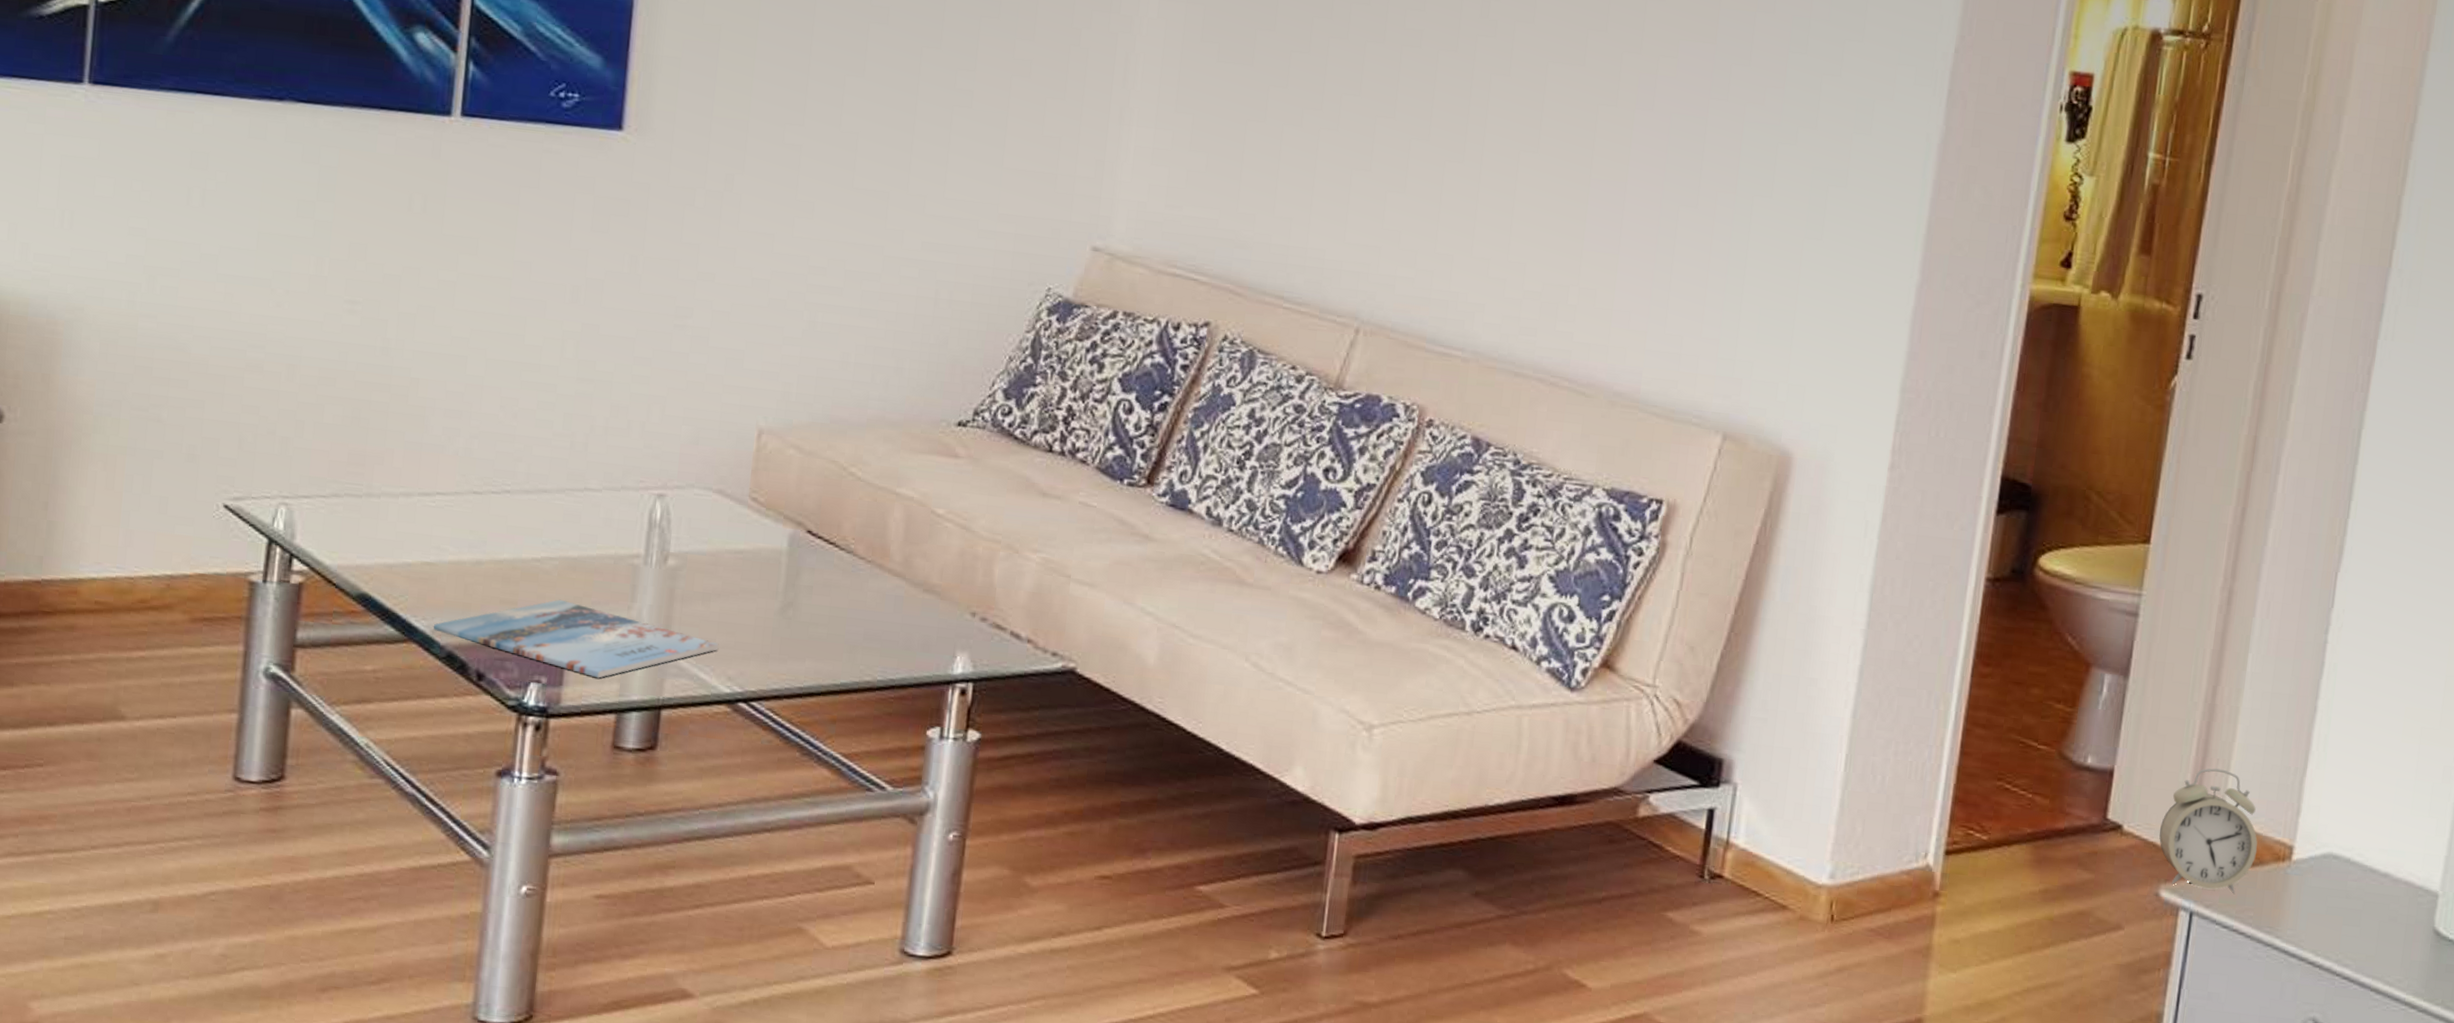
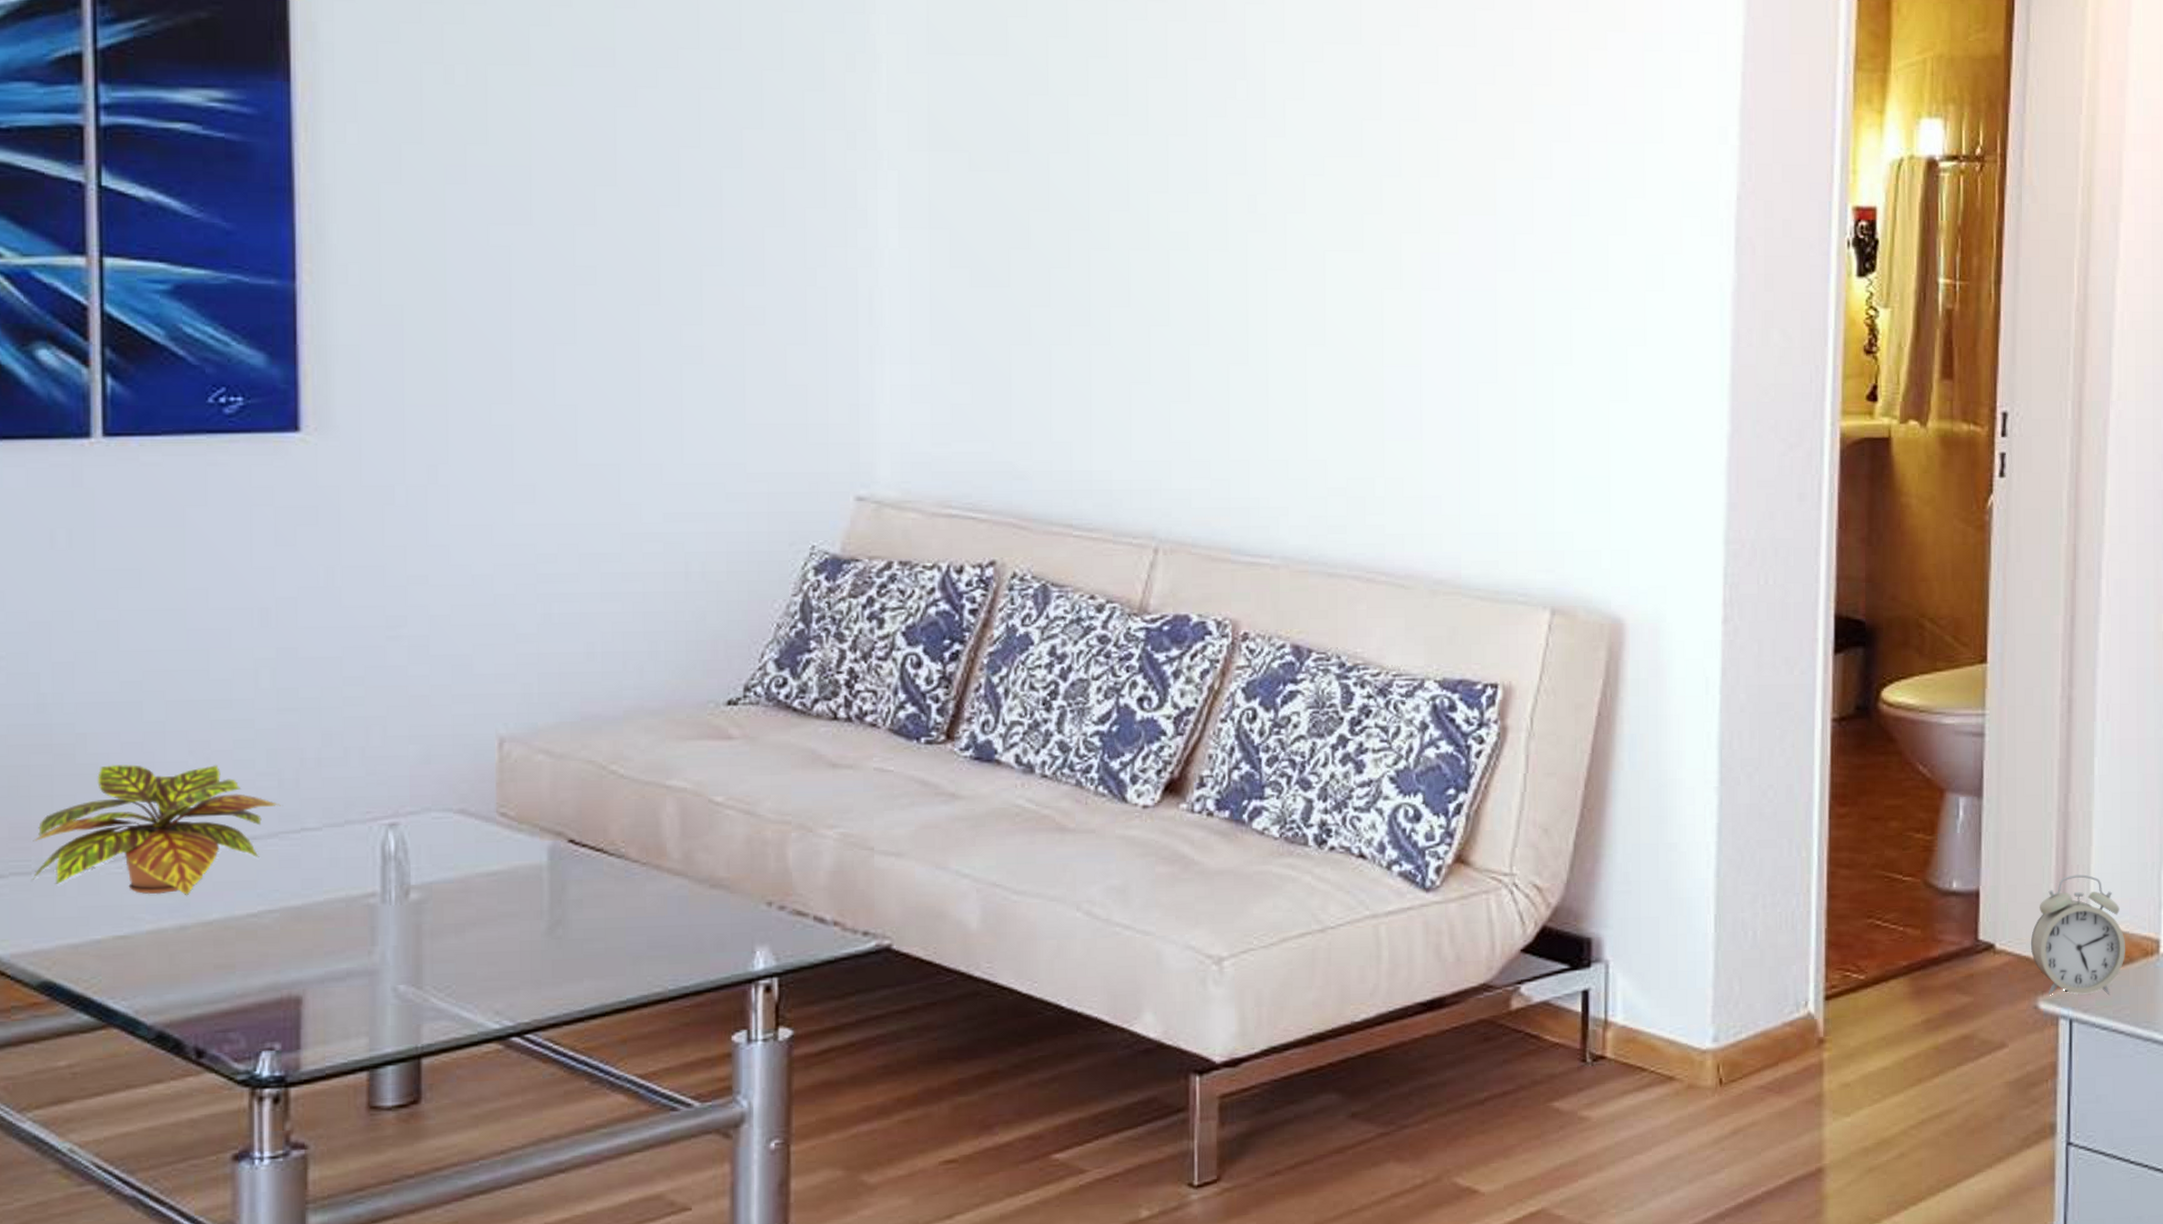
plant: none [362,409,570,534] -> present [32,764,281,895]
magazine: present [434,599,719,679] -> none [137,954,481,1035]

